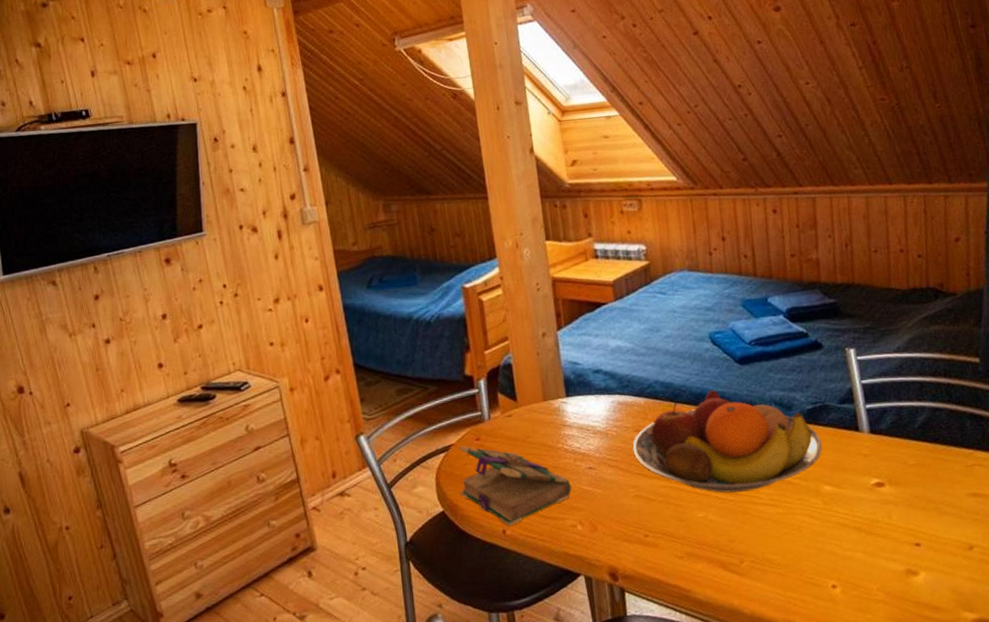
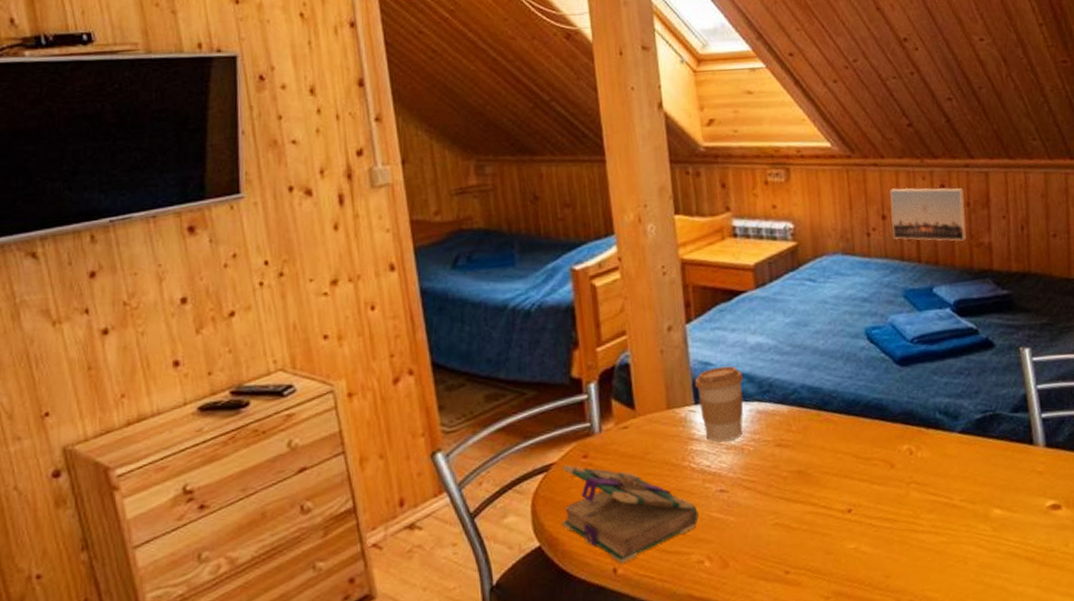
coffee cup: none [565,365,607,428] -> present [694,366,744,442]
fruit bowl: present [632,389,823,493] -> none [773,395,992,519]
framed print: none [728,211,797,258] -> present [890,187,967,241]

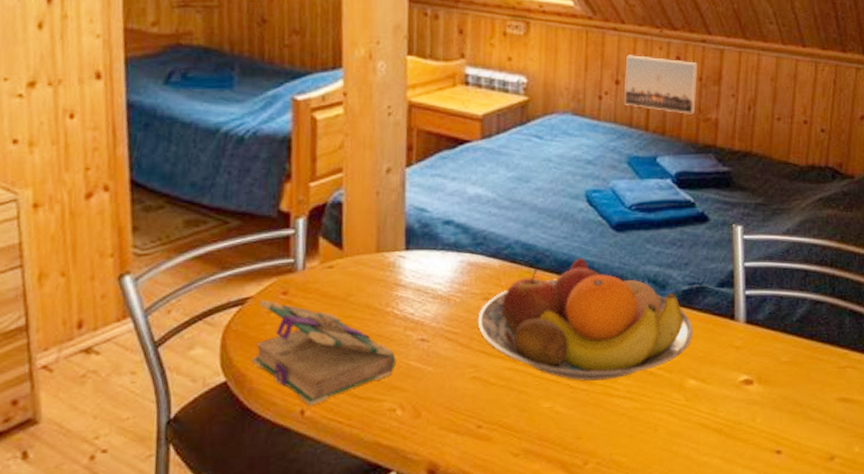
coffee cup: present [694,366,744,442] -> none [407,214,459,291]
fruit bowl: none [773,395,992,519] -> present [477,257,693,381]

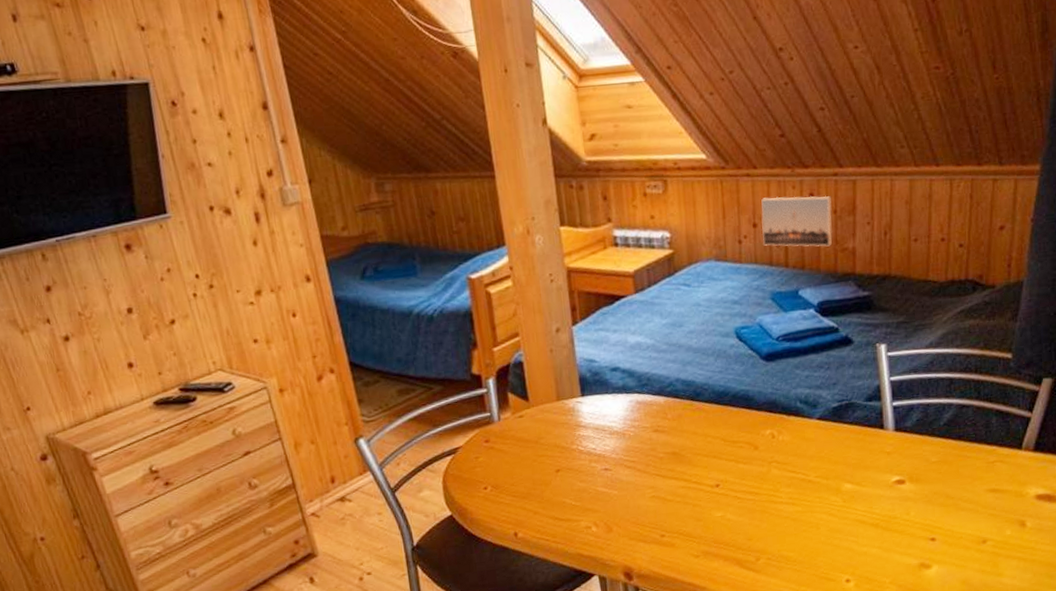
book: present [252,300,396,406] -> none [468,448,586,529]
fruit bowl: present [477,257,693,381] -> none [650,387,846,493]

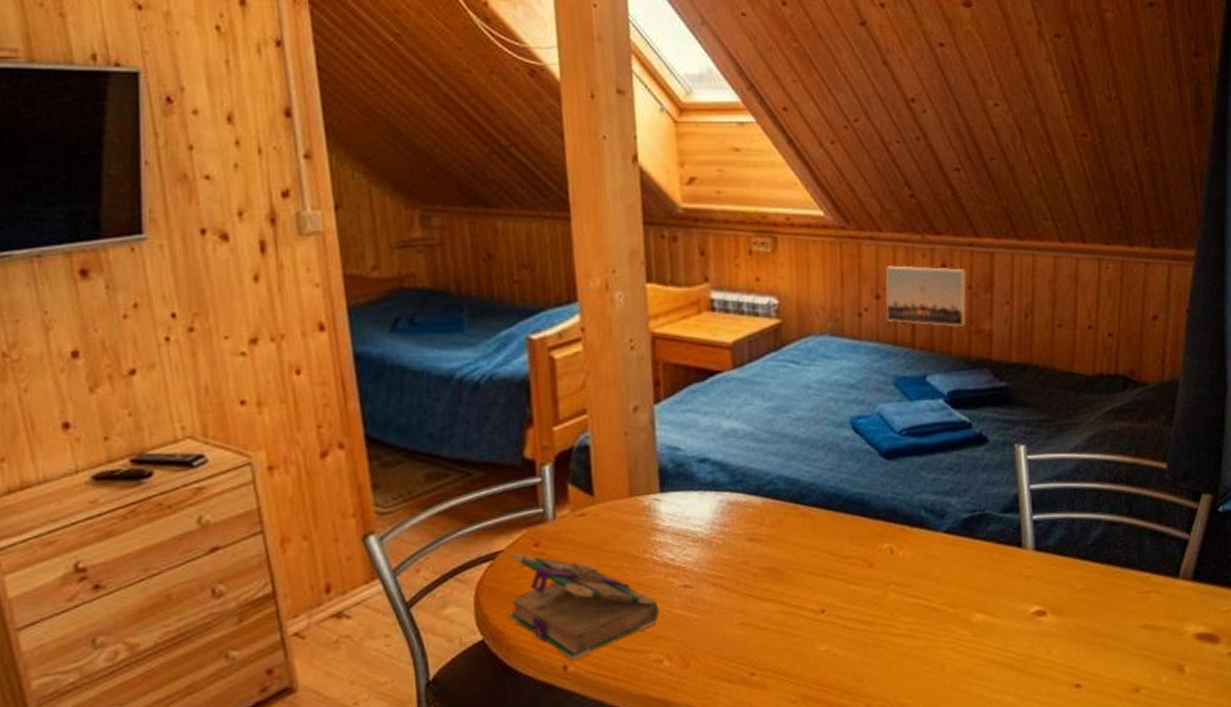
book: none [468,448,586,529] -> present [508,553,659,661]

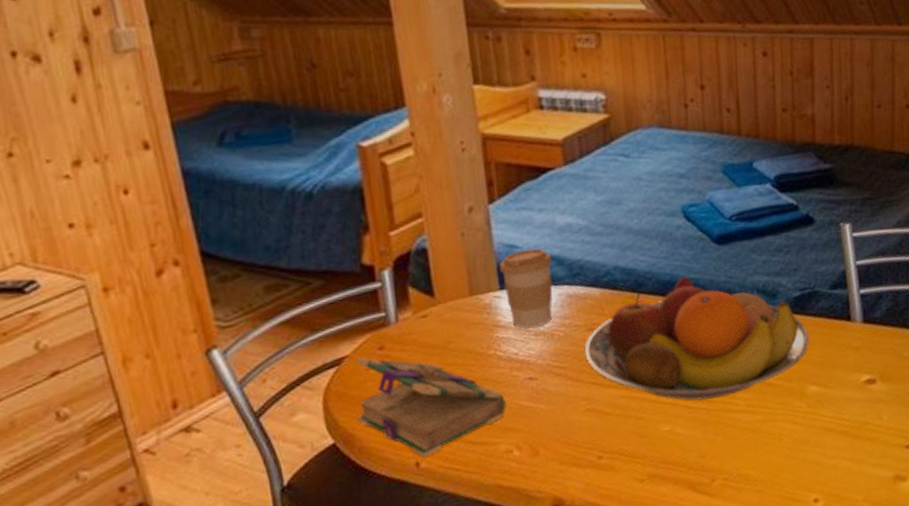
coffee cup: none [660,452,715,534] -> present [499,248,553,328]
fruit bowl: none [742,489,977,621] -> present [584,276,810,401]
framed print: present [885,265,968,327] -> none [709,55,790,113]

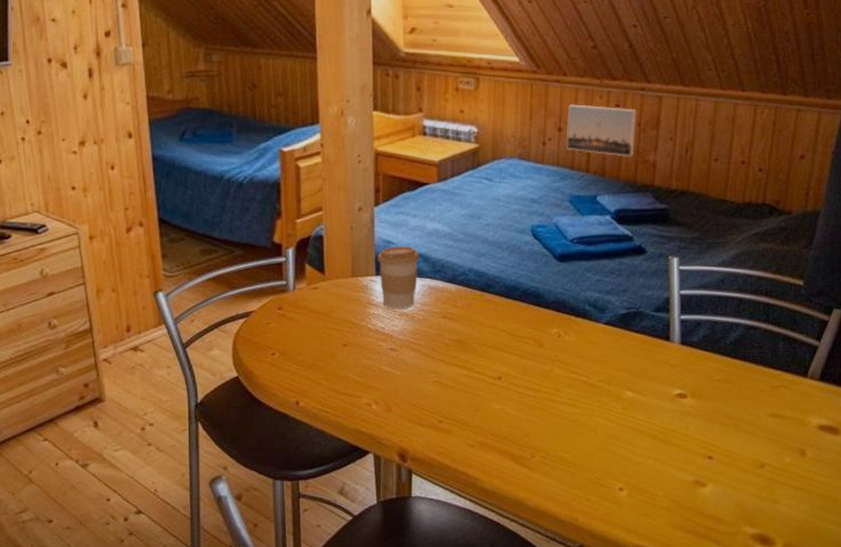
book: present [356,357,506,458] -> none [257,313,370,398]
fruit bowl: present [584,276,810,401] -> none [437,284,630,388]
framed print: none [709,55,790,113] -> present [566,104,638,157]

